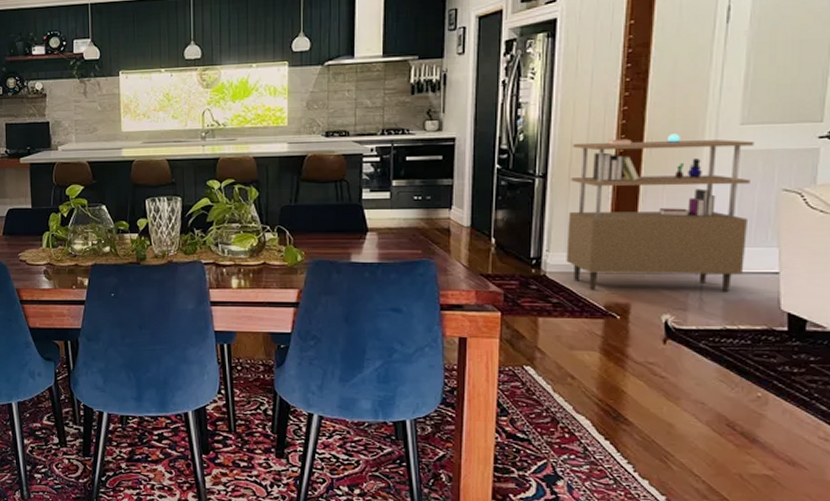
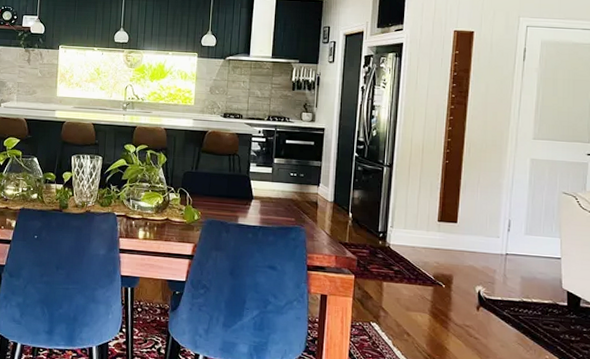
shelving unit: present [566,134,754,293] -> none [405,141,543,272]

